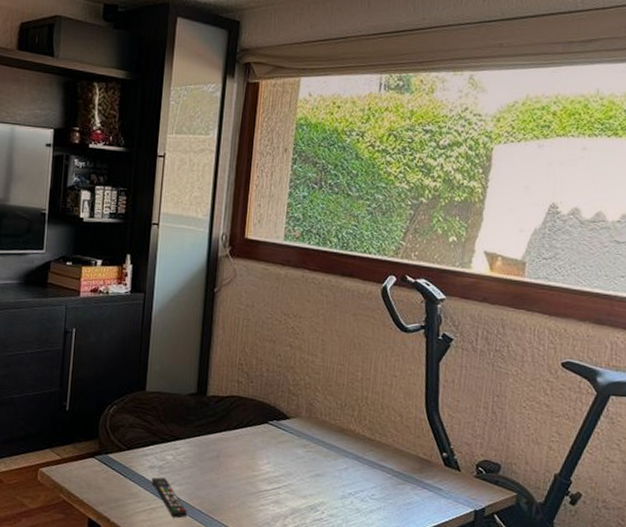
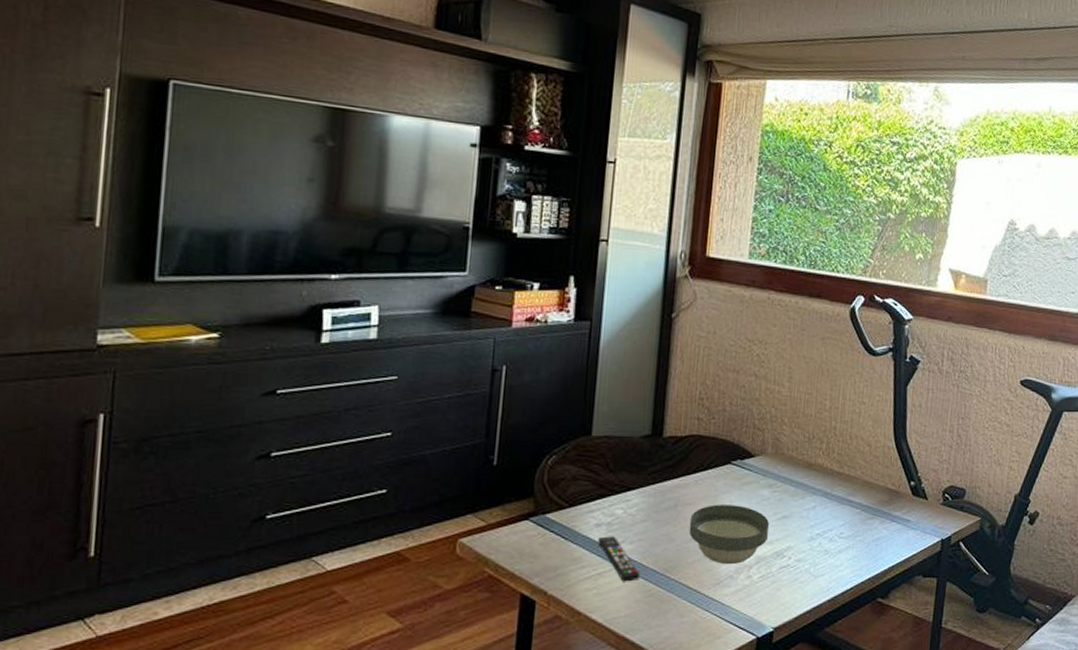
bowl: none [230,458,304,513] -> present [689,504,769,565]

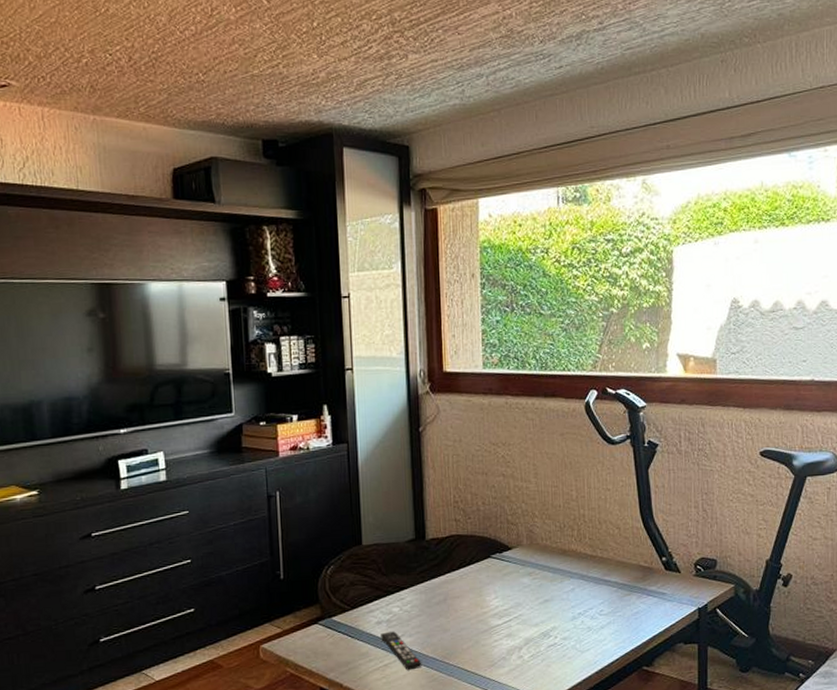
bowl: present [689,504,769,565] -> none [460,594,534,648]

